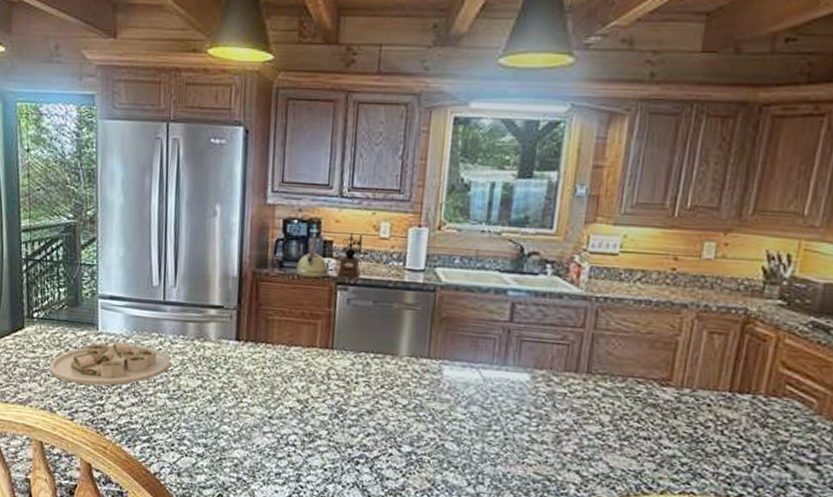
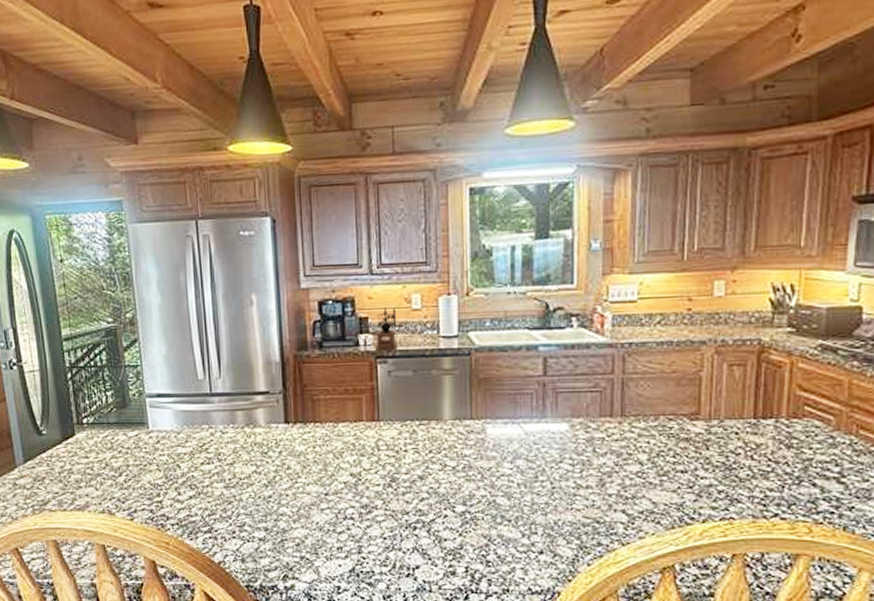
platter: present [50,342,171,386] -> none [104,437,224,483]
kettle: present [294,235,330,278] -> none [334,314,368,354]

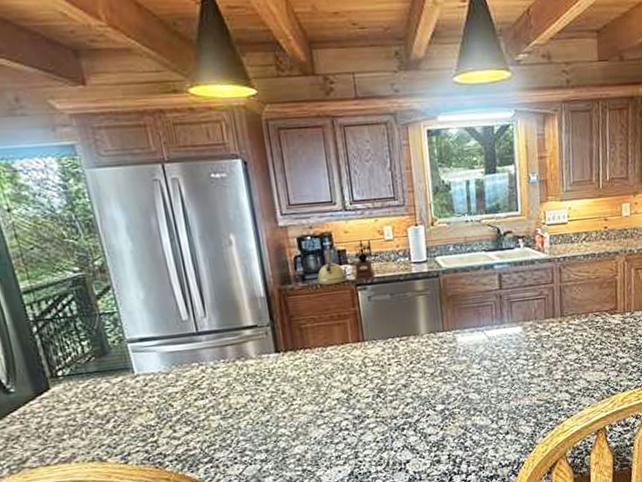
kettle: none [334,314,368,354] -> present [316,247,348,285]

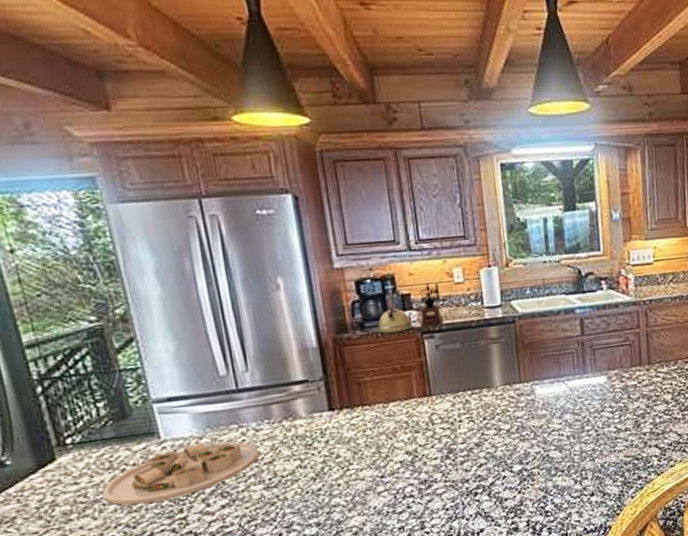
platter: none [88,377,217,429] -> present [102,441,260,506]

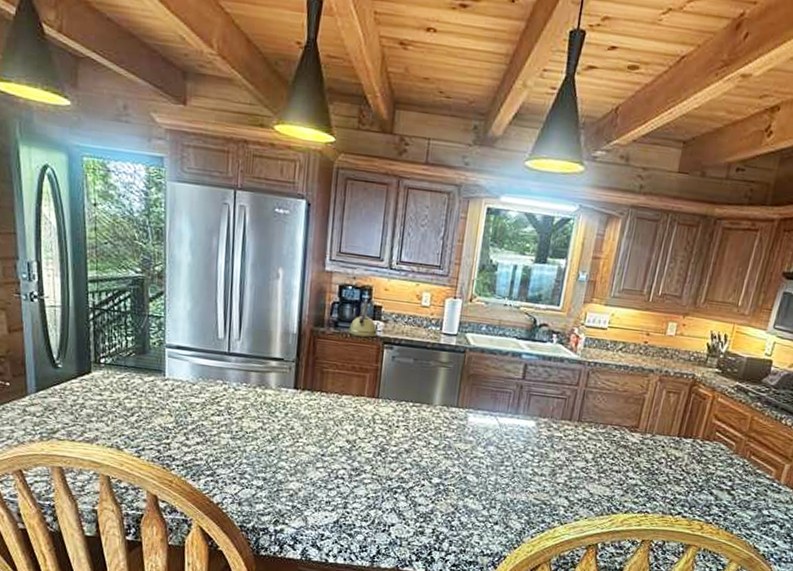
platter: present [102,441,260,506] -> none [117,387,234,427]
coffee grinder: present [419,282,449,326] -> none [384,300,413,339]

